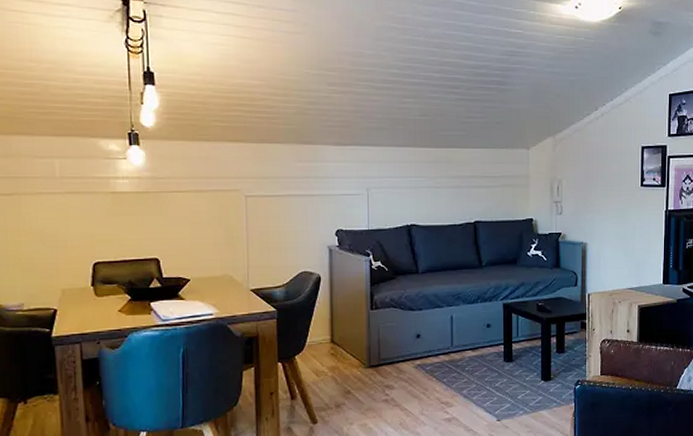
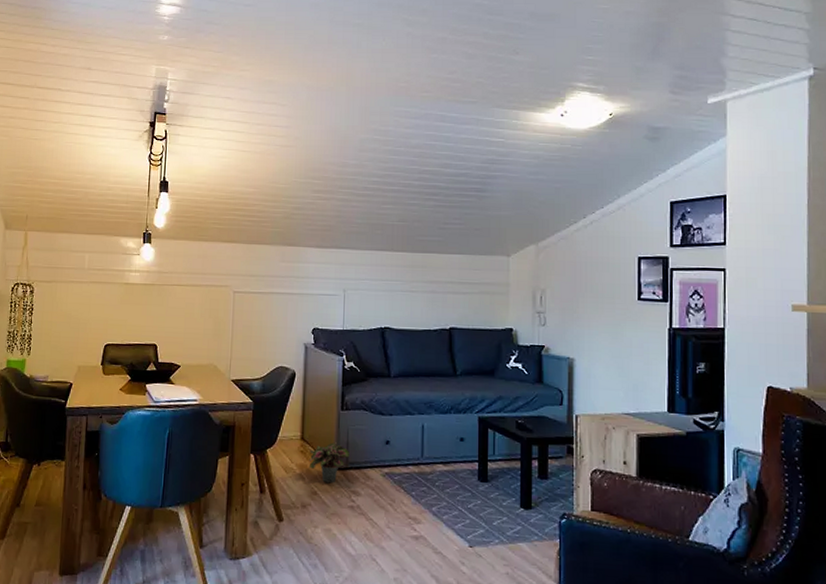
potted plant: none [340,342,381,381] -> present [309,442,349,484]

